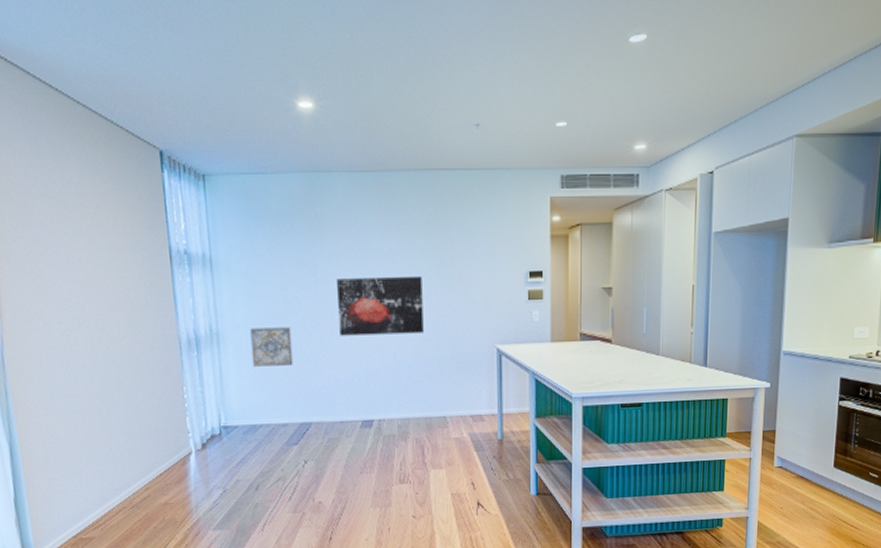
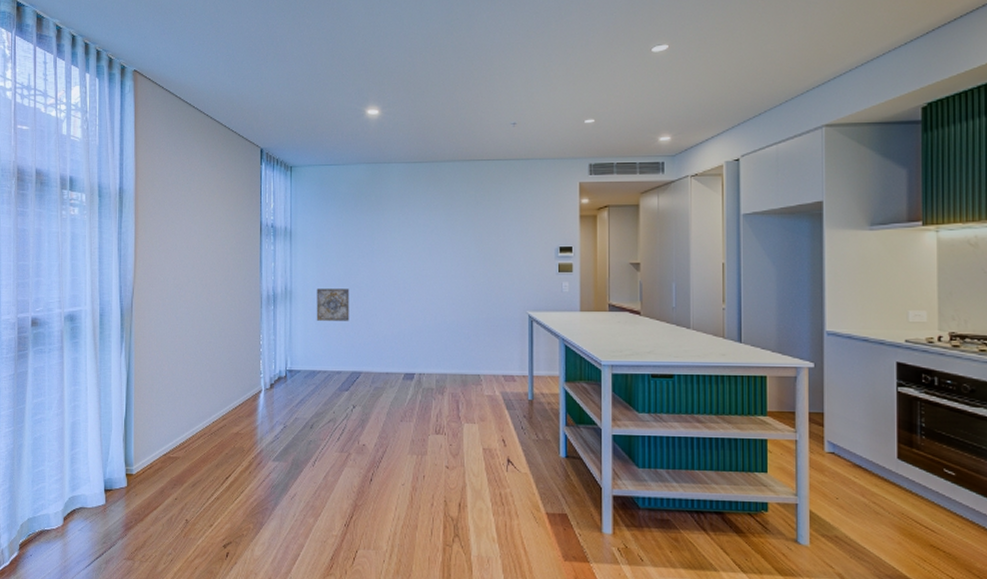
wall art: present [337,275,424,336] -> none [390,248,462,298]

